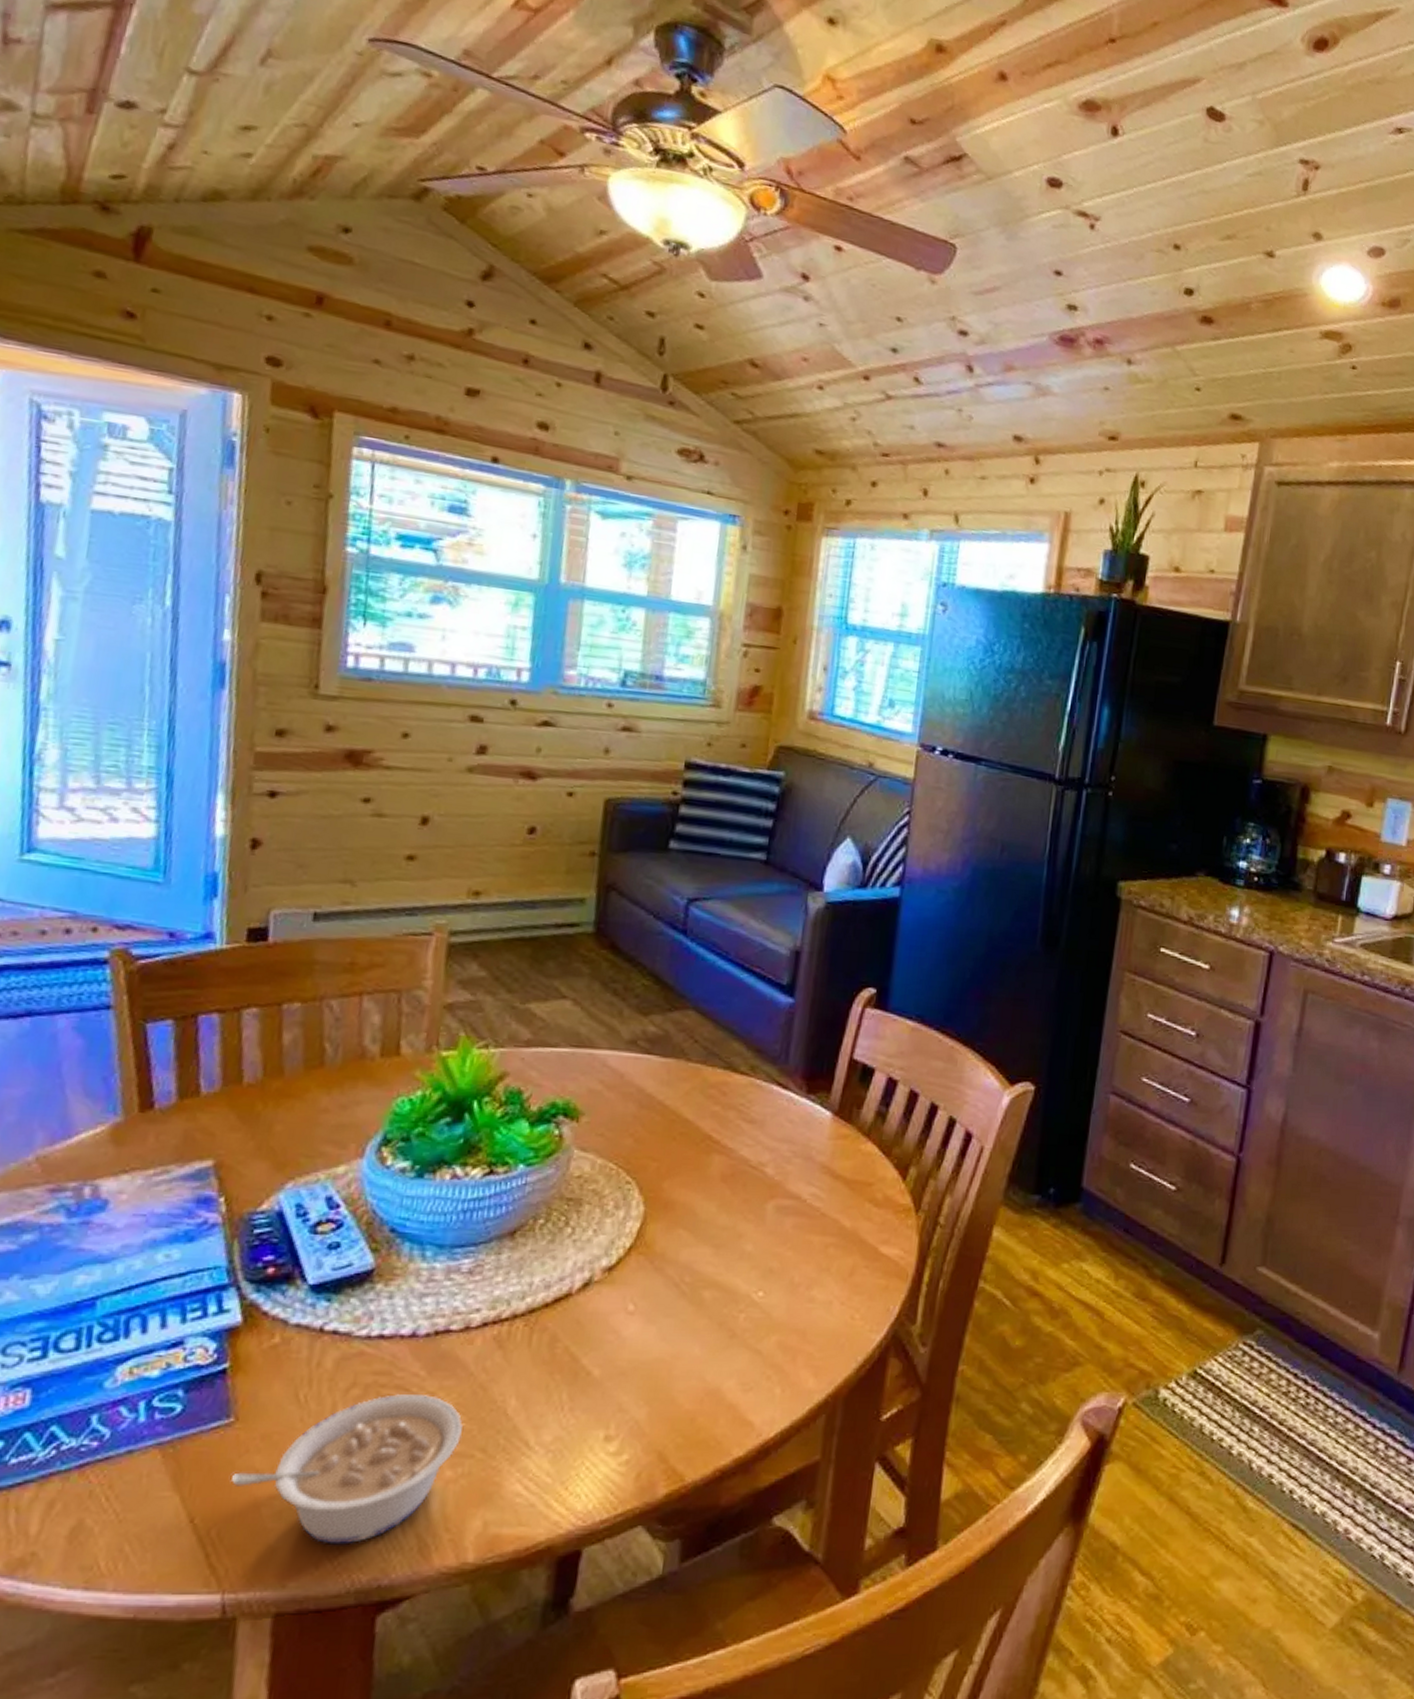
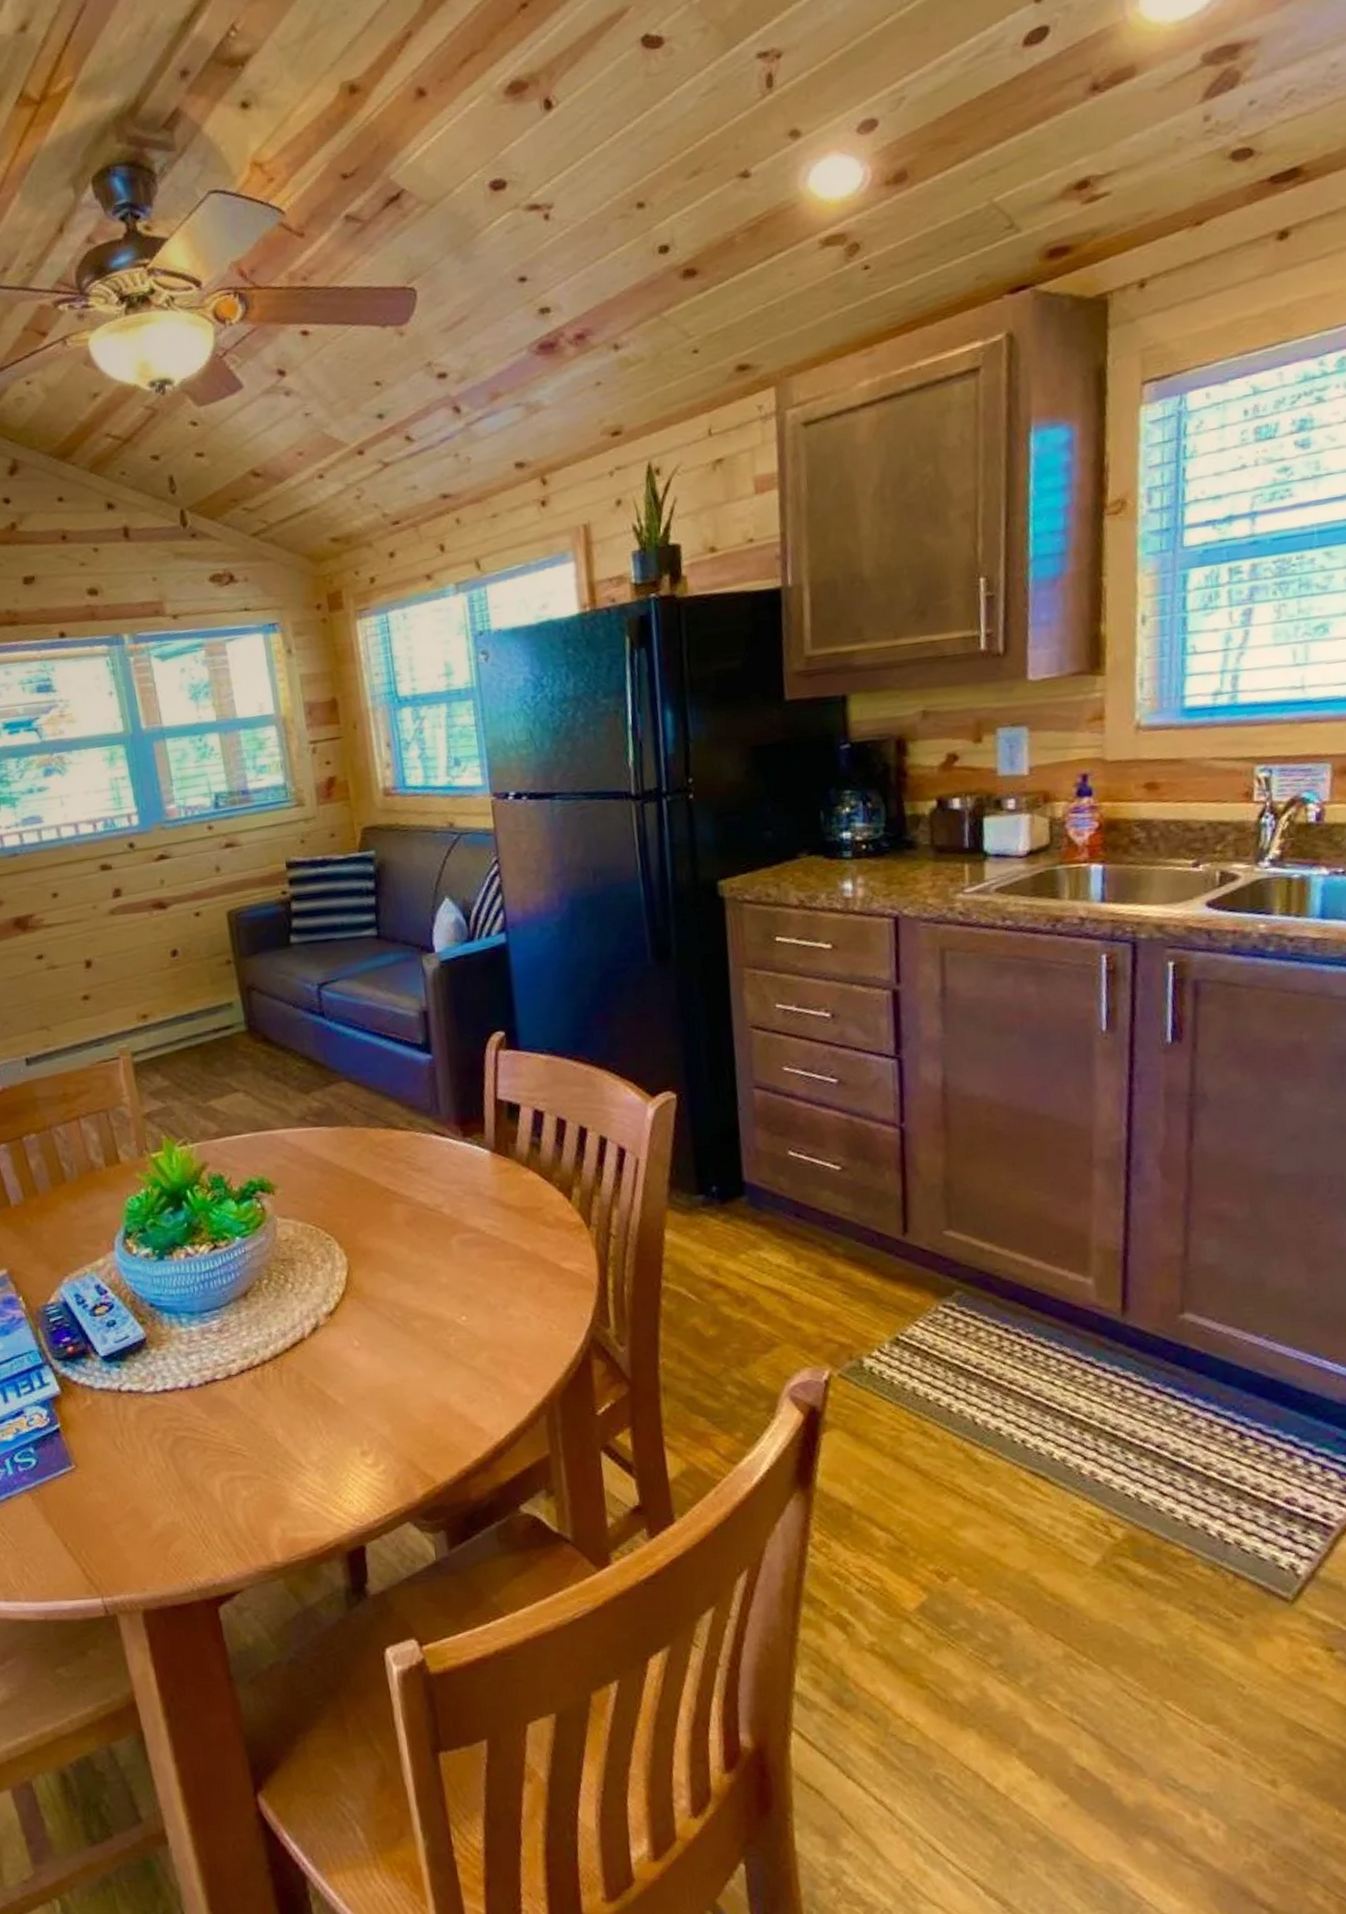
legume: present [231,1394,463,1545] -> none [85,1433,247,1555]

